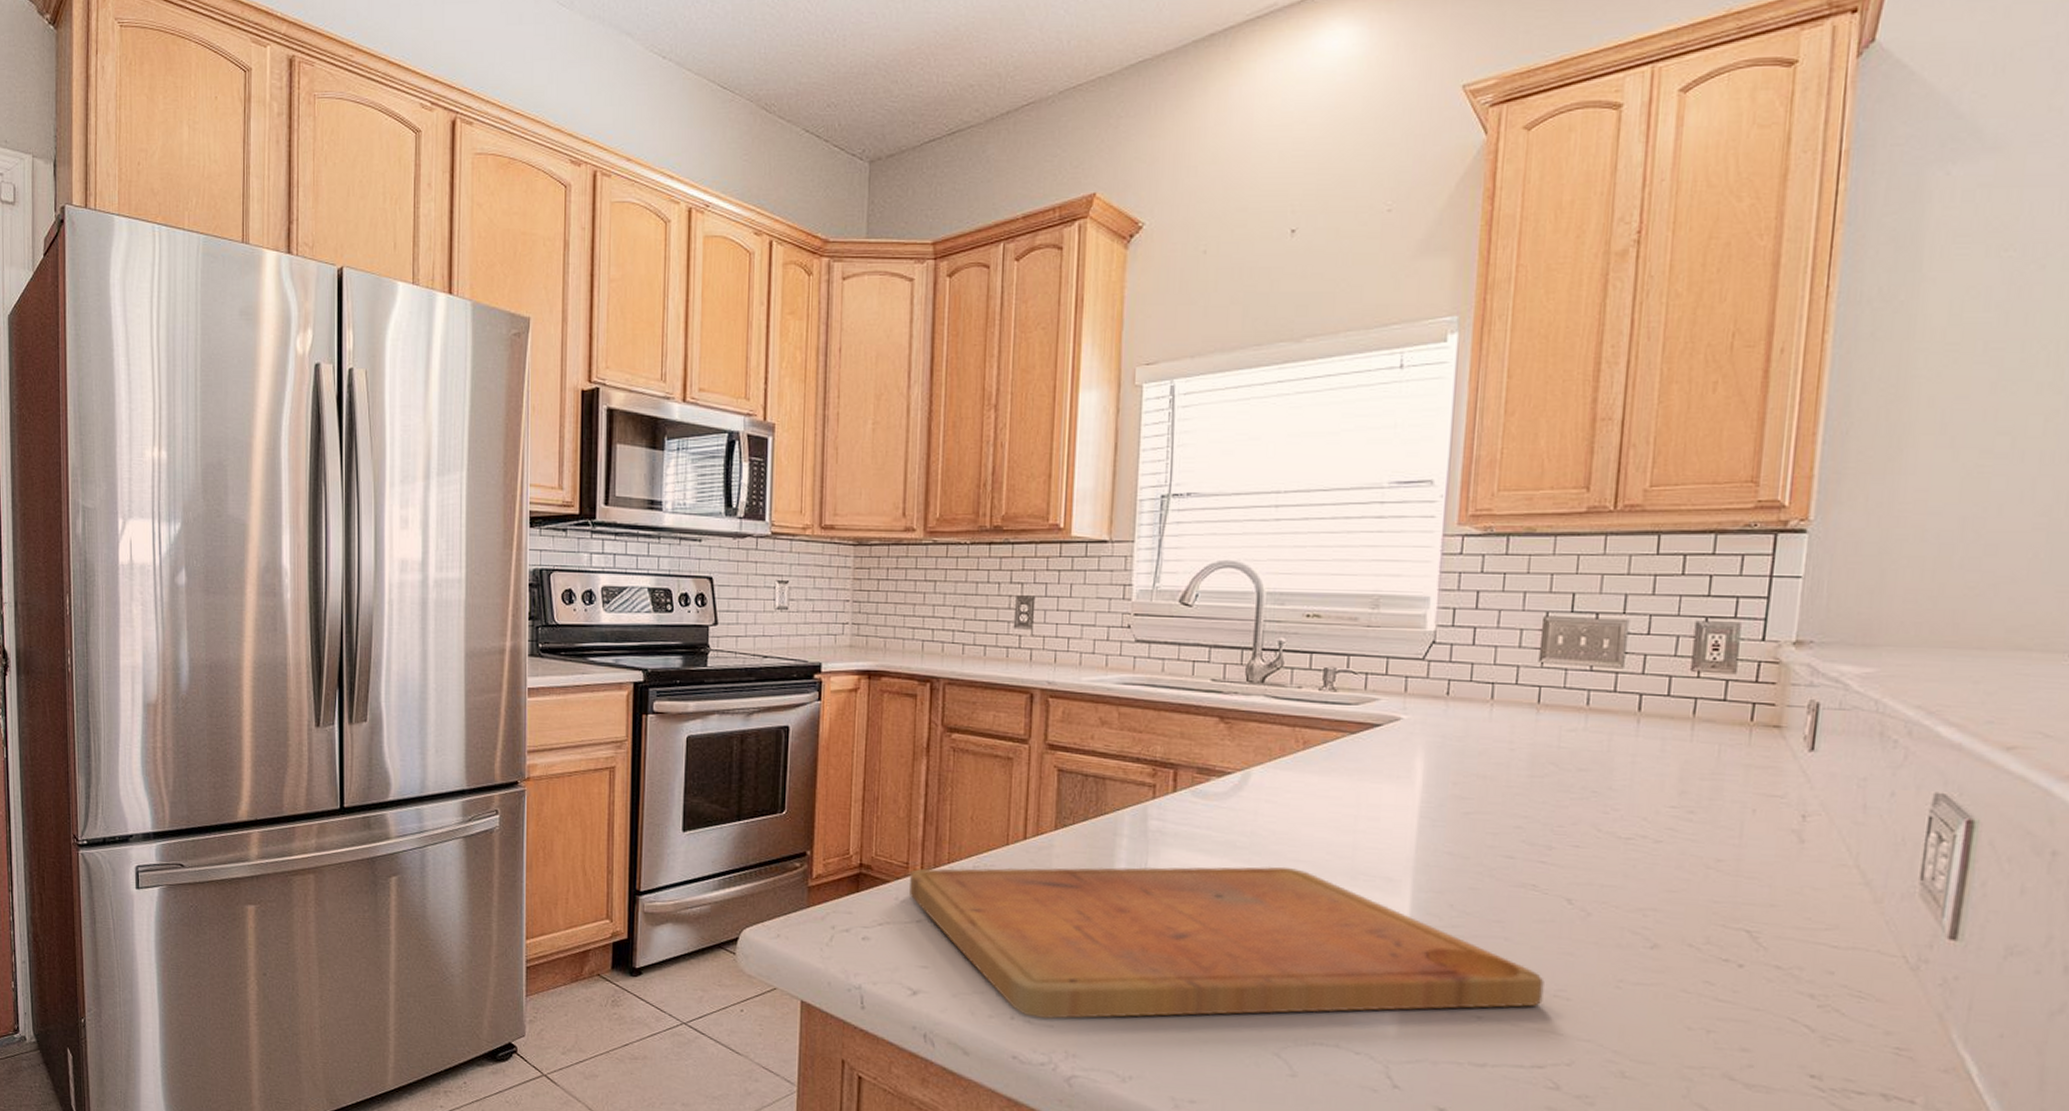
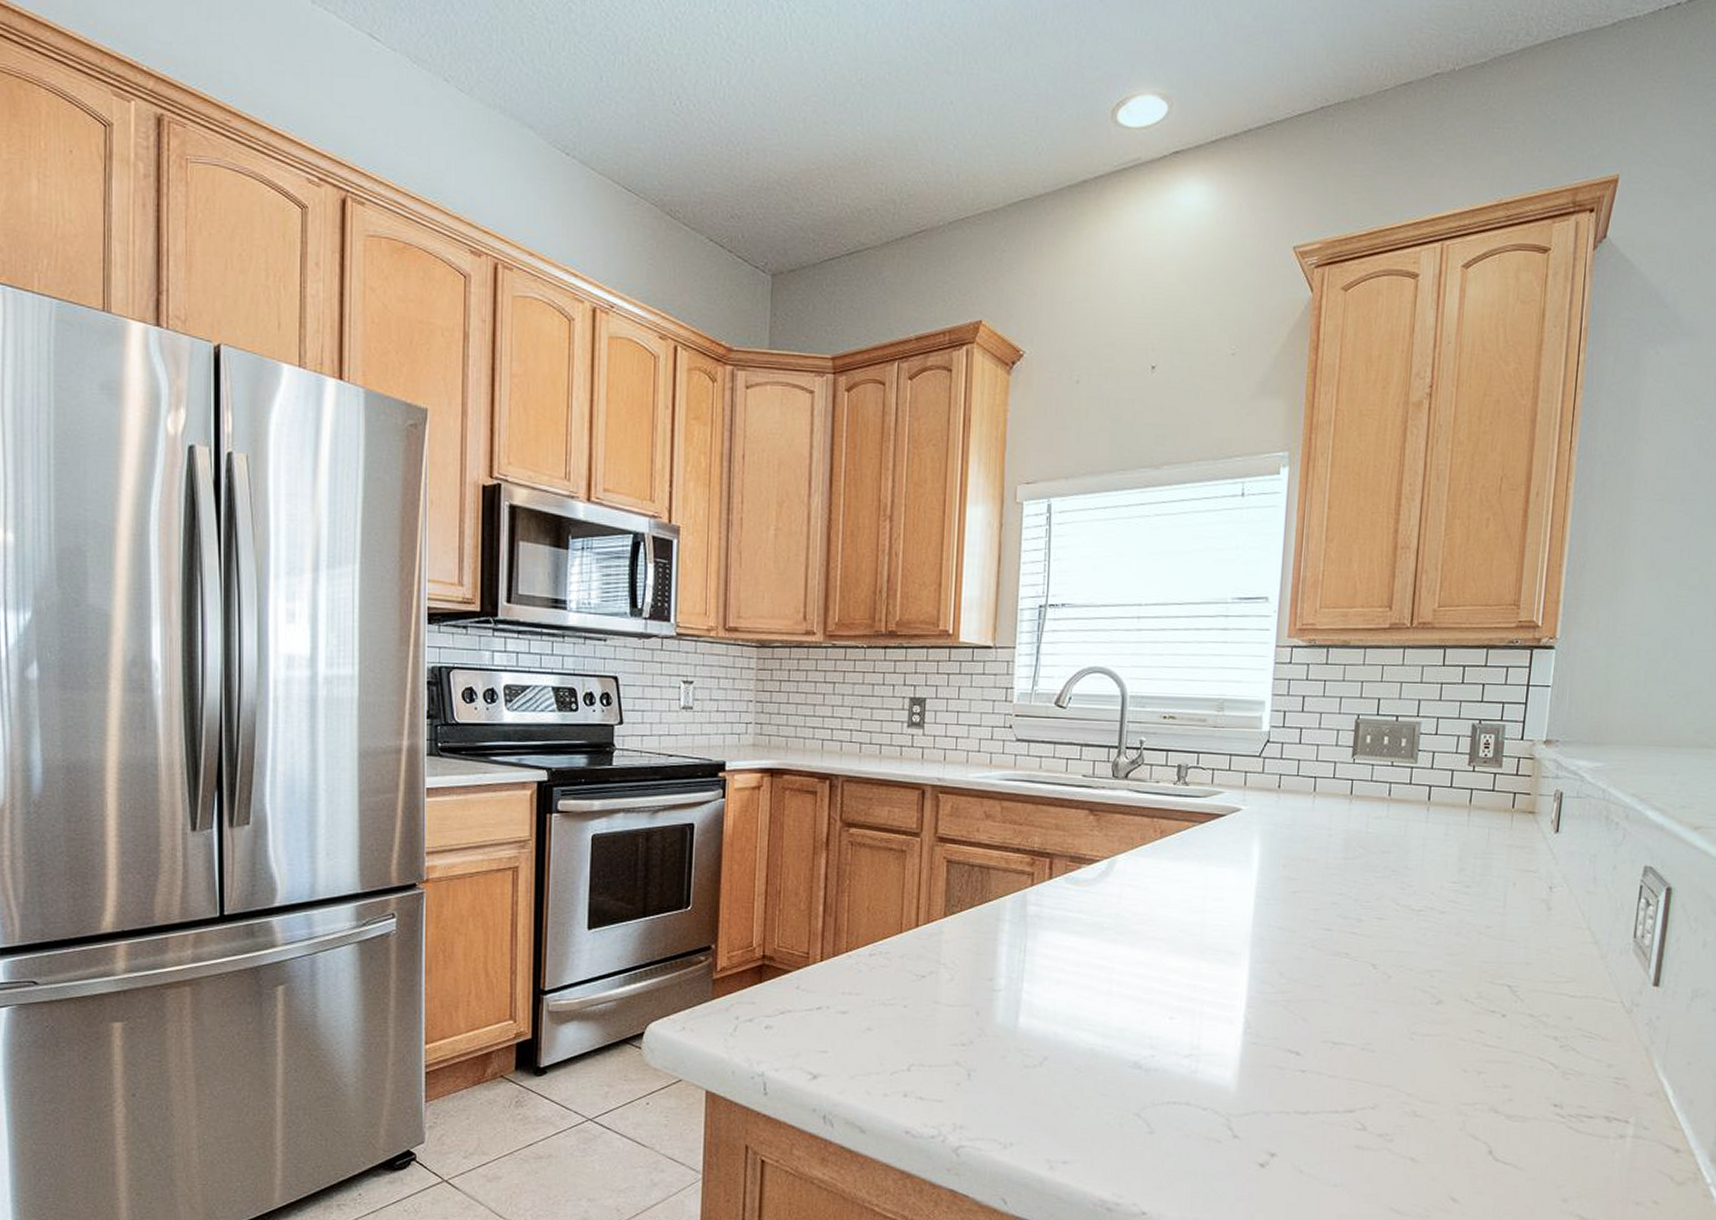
cutting board: present [910,866,1544,1019] -> none [810,944,1355,1094]

